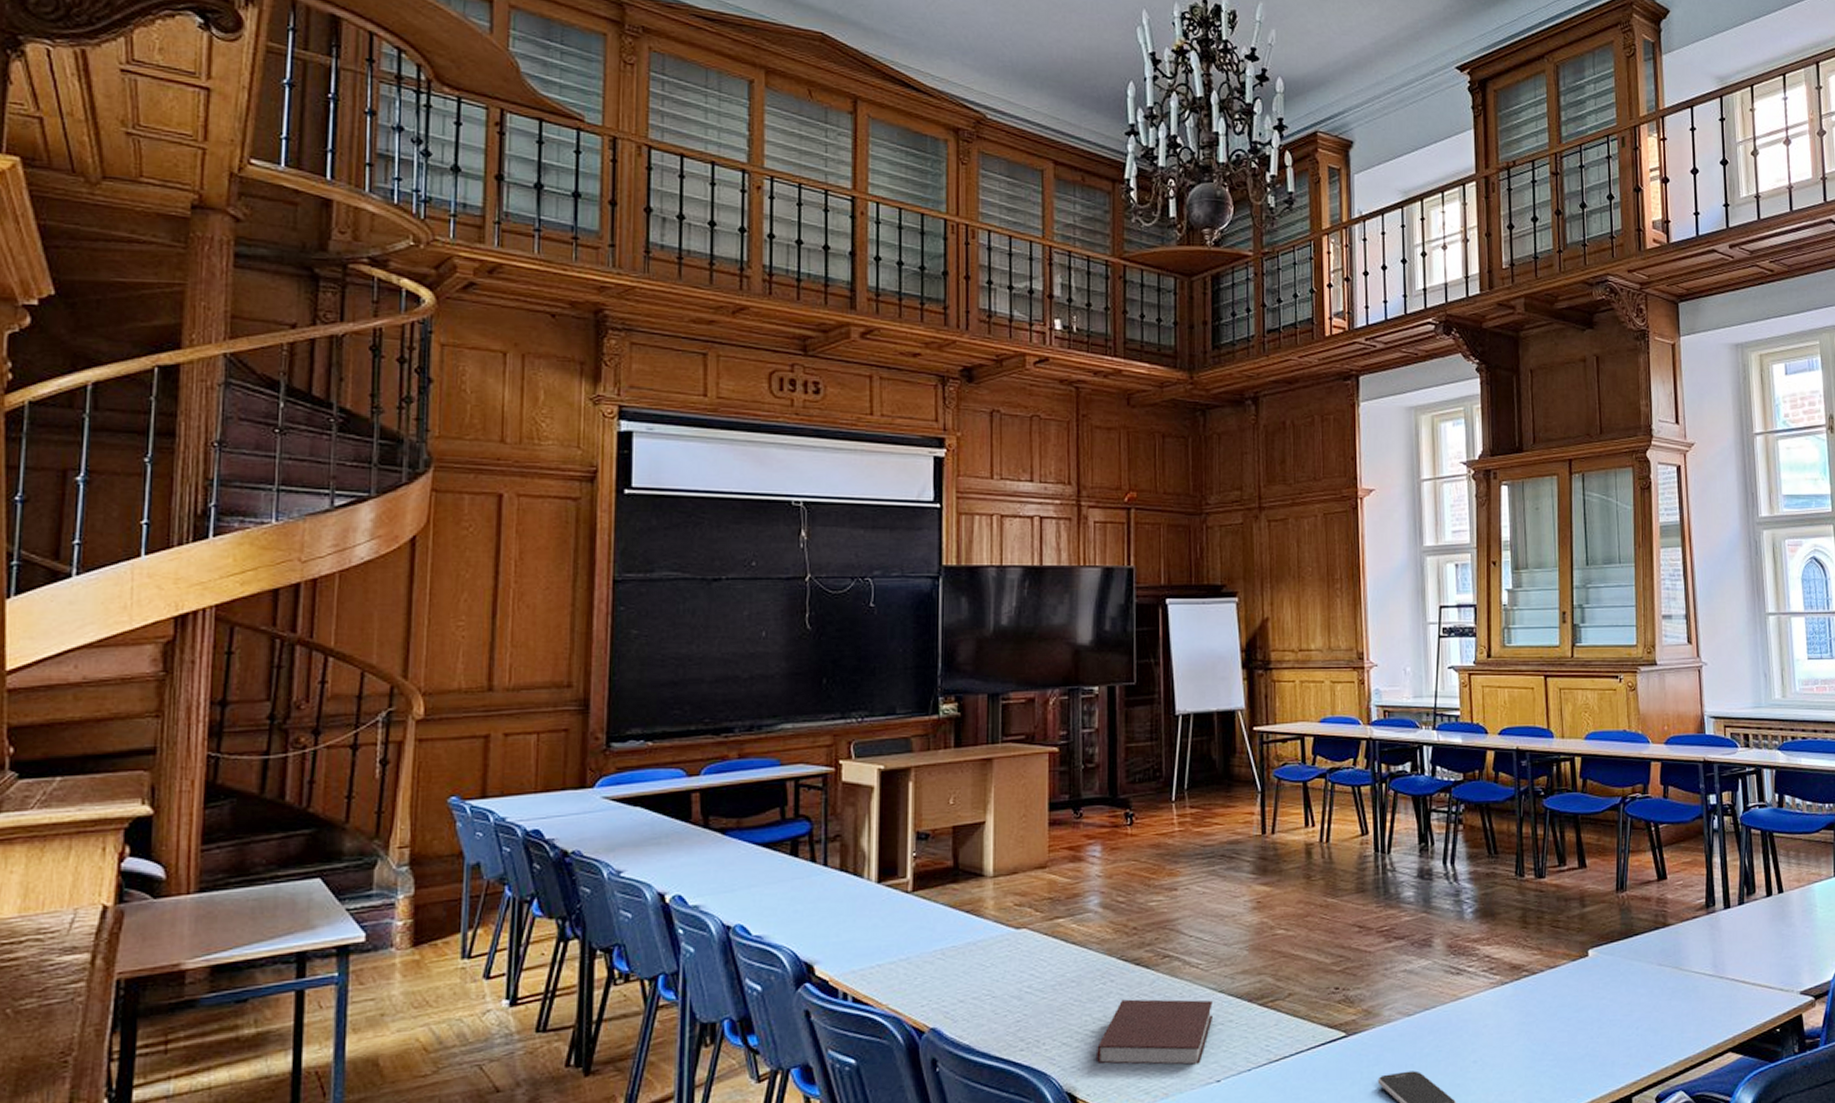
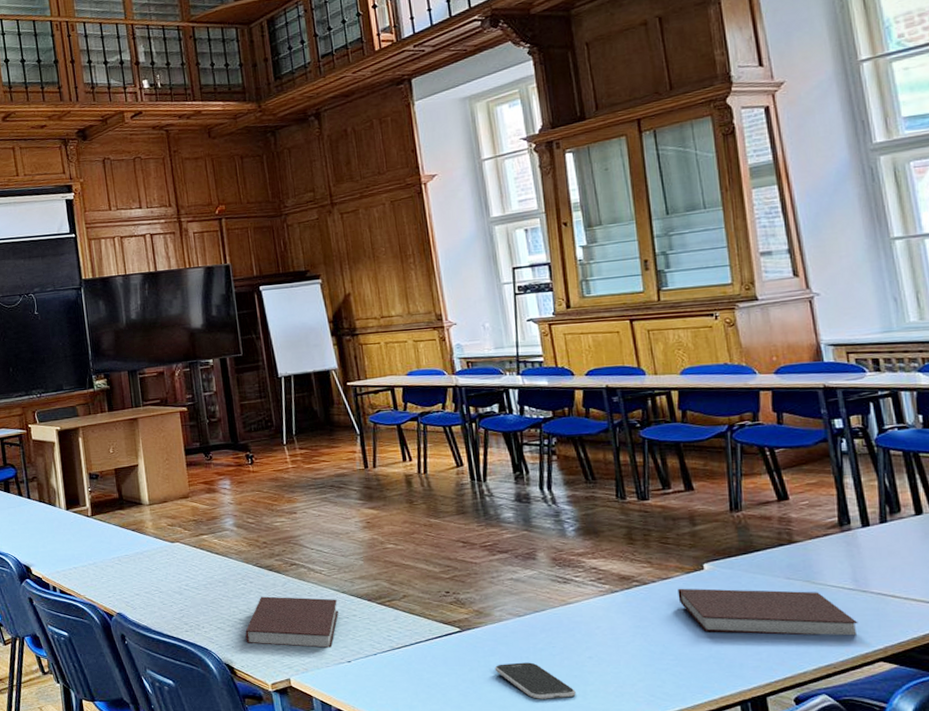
notebook: none [1563,977,1714,1028] -> present [677,588,858,636]

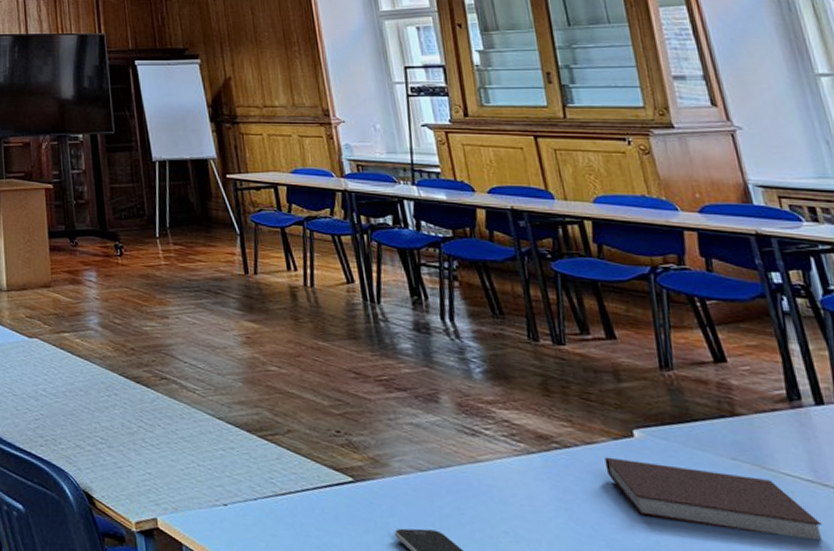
notebook: present [245,596,339,648] -> none [107,413,215,485]

